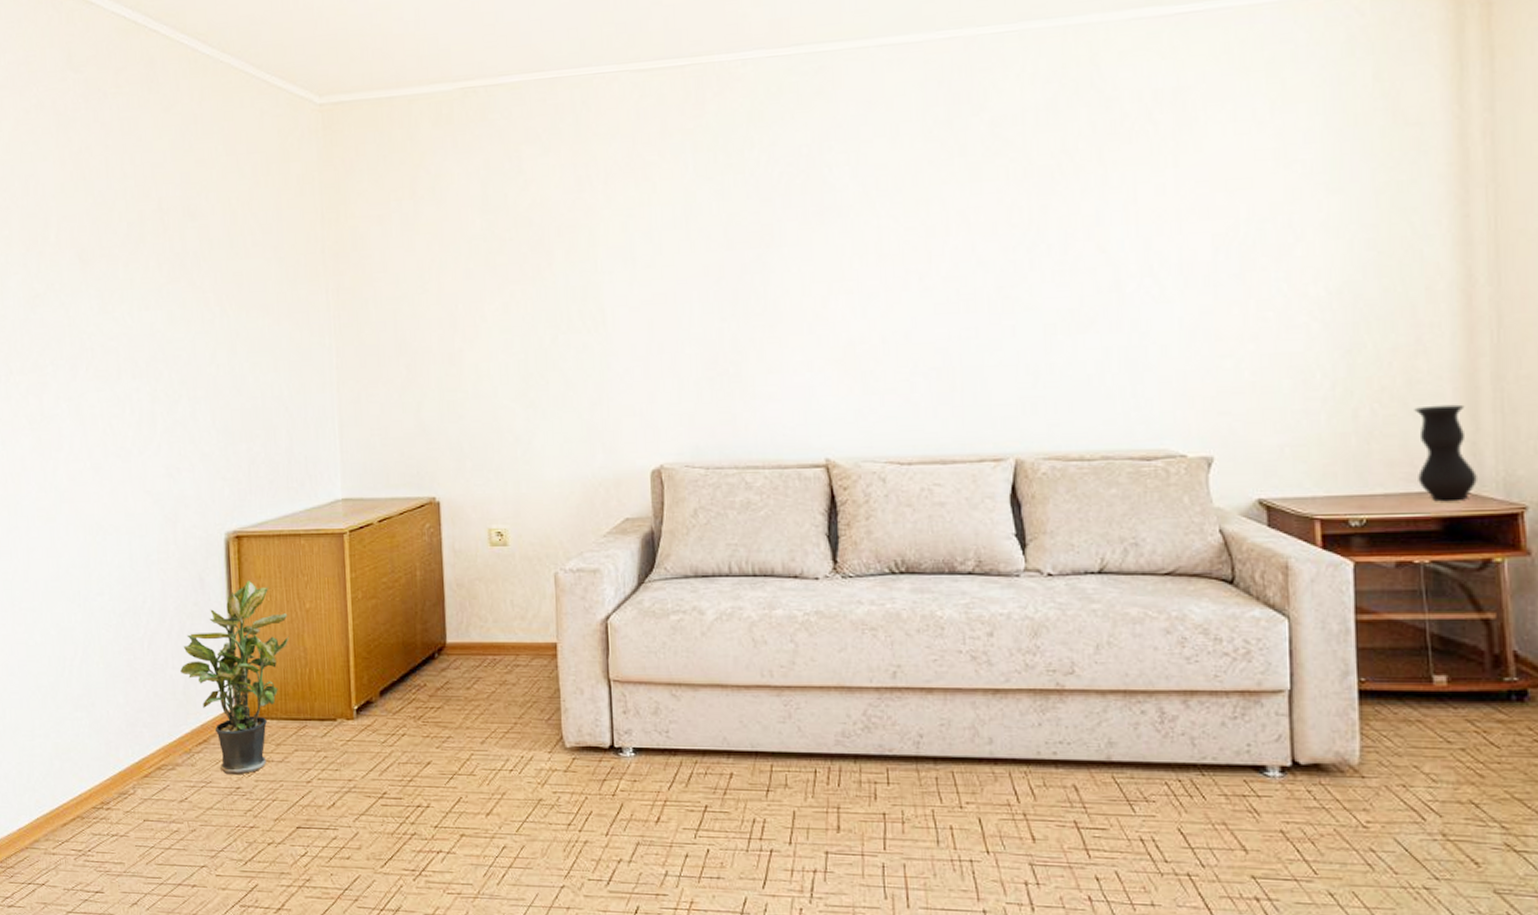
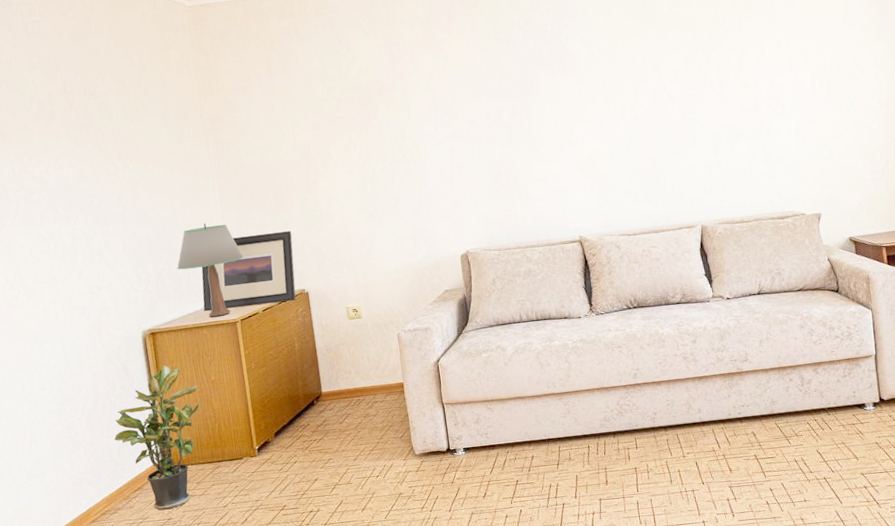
table lamp: none [275,395,360,523] -> present [176,223,244,318]
picture frame: none [303,416,425,515] -> present [201,231,296,312]

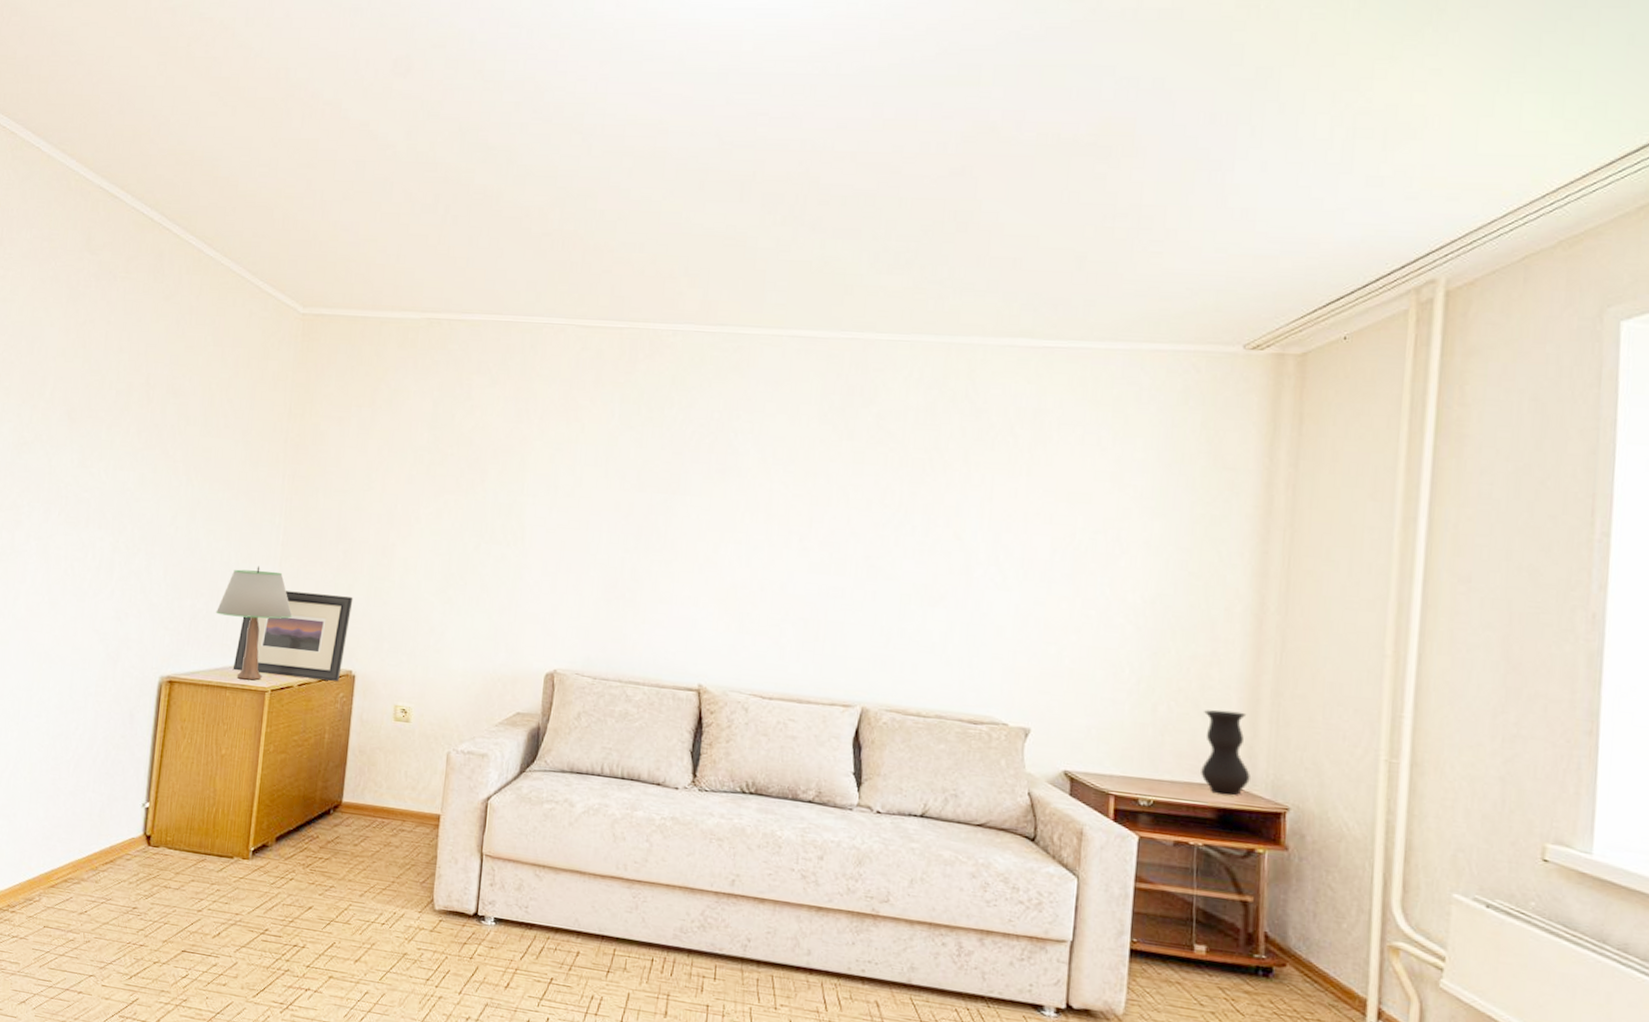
potted plant: present [114,364,201,511] -> none [99,721,205,897]

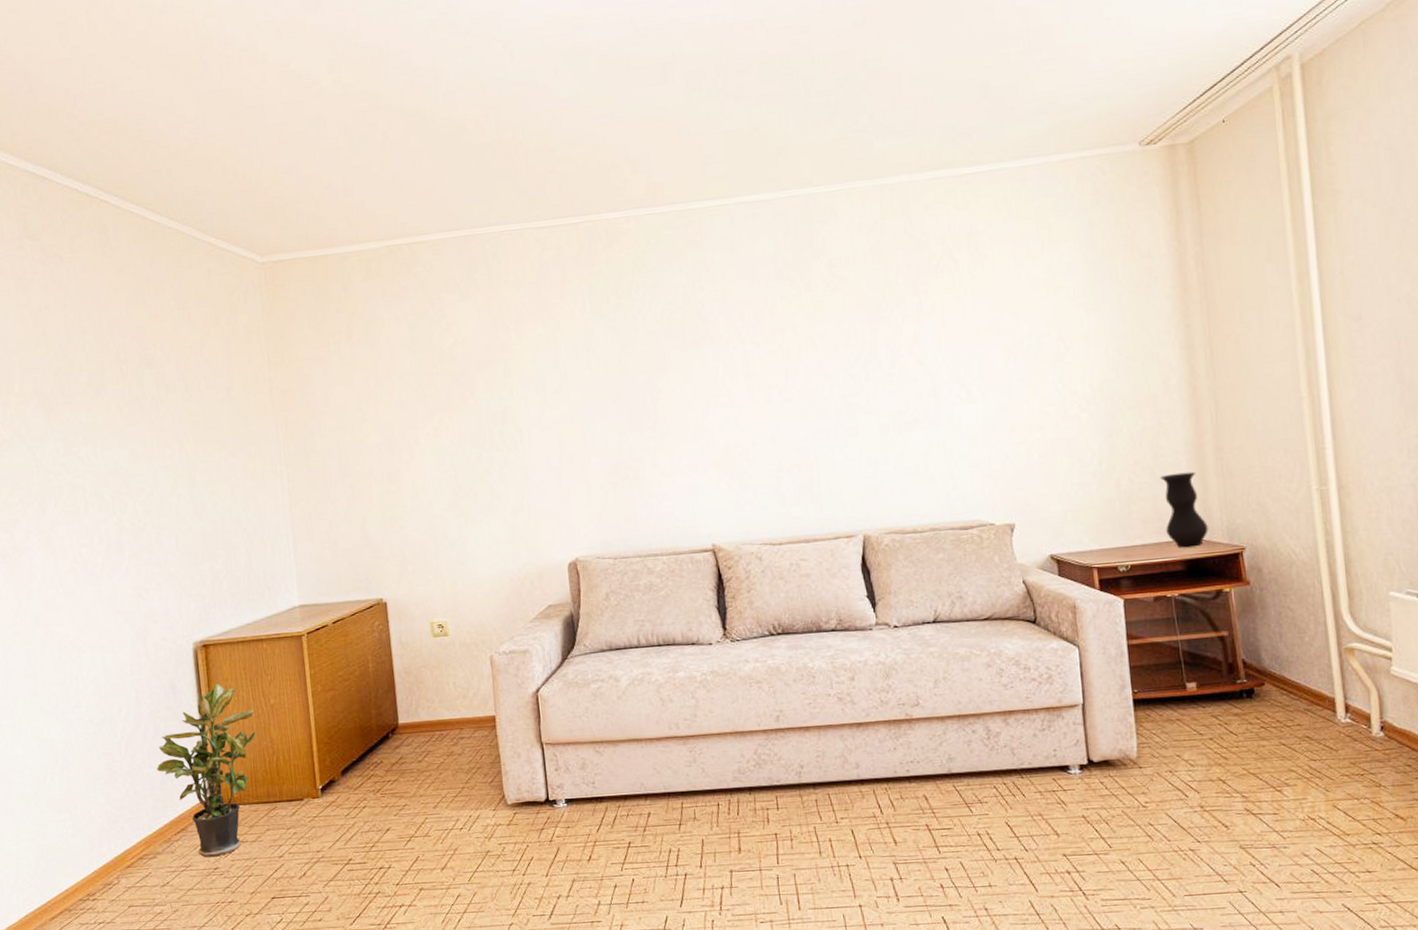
potted plant: none [99,721,205,897] -> present [157,683,257,858]
table lamp: present [215,566,292,680] -> none [235,516,313,629]
picture frame: present [232,591,354,682] -> none [264,529,372,622]

